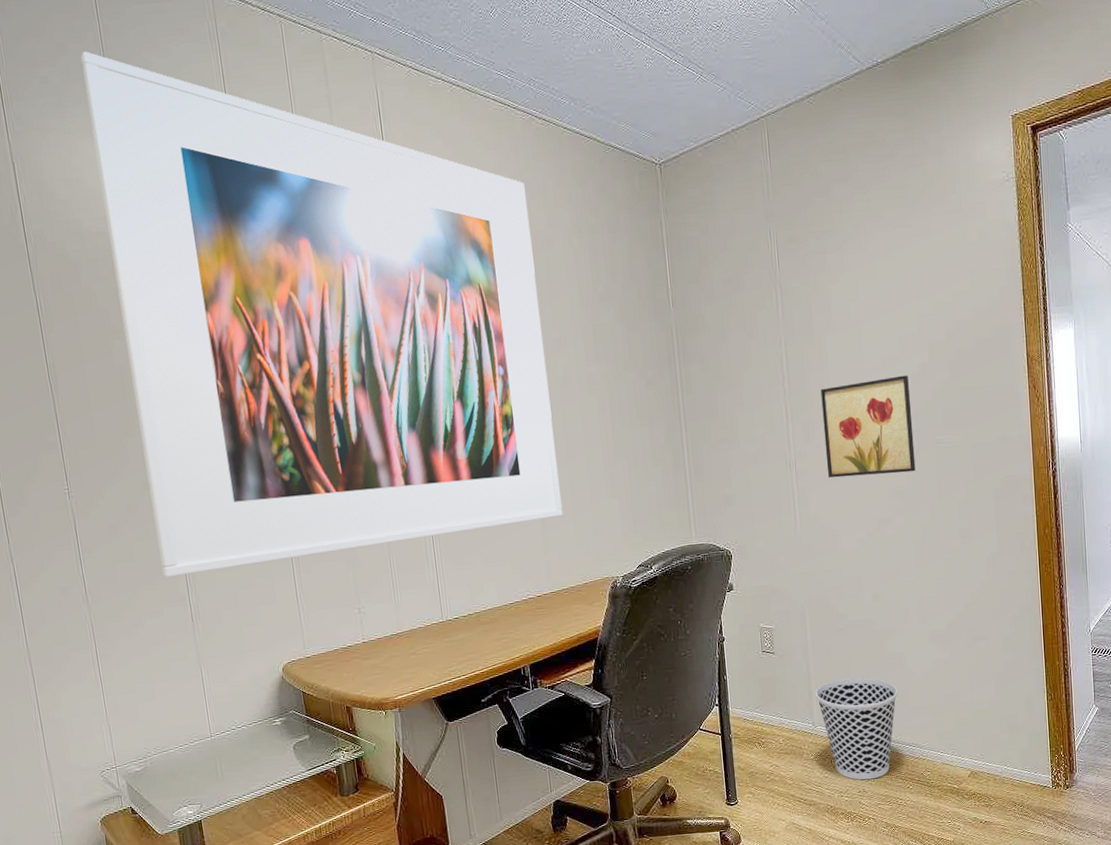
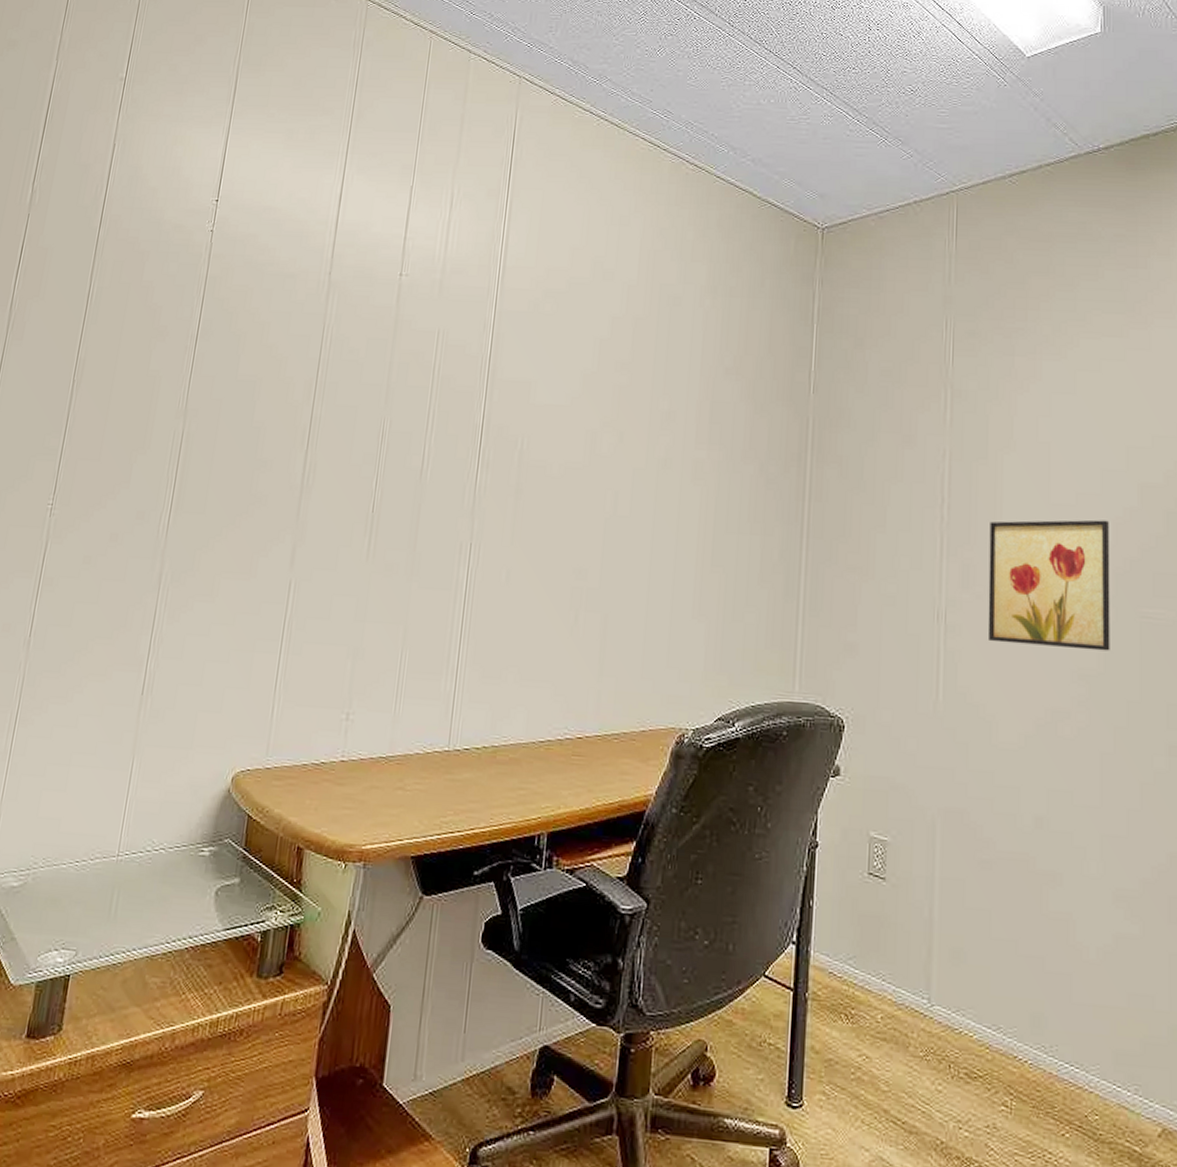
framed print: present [81,51,563,578] -> none [125,45,660,635]
wastebasket: present [815,677,898,780] -> none [936,937,1059,1110]

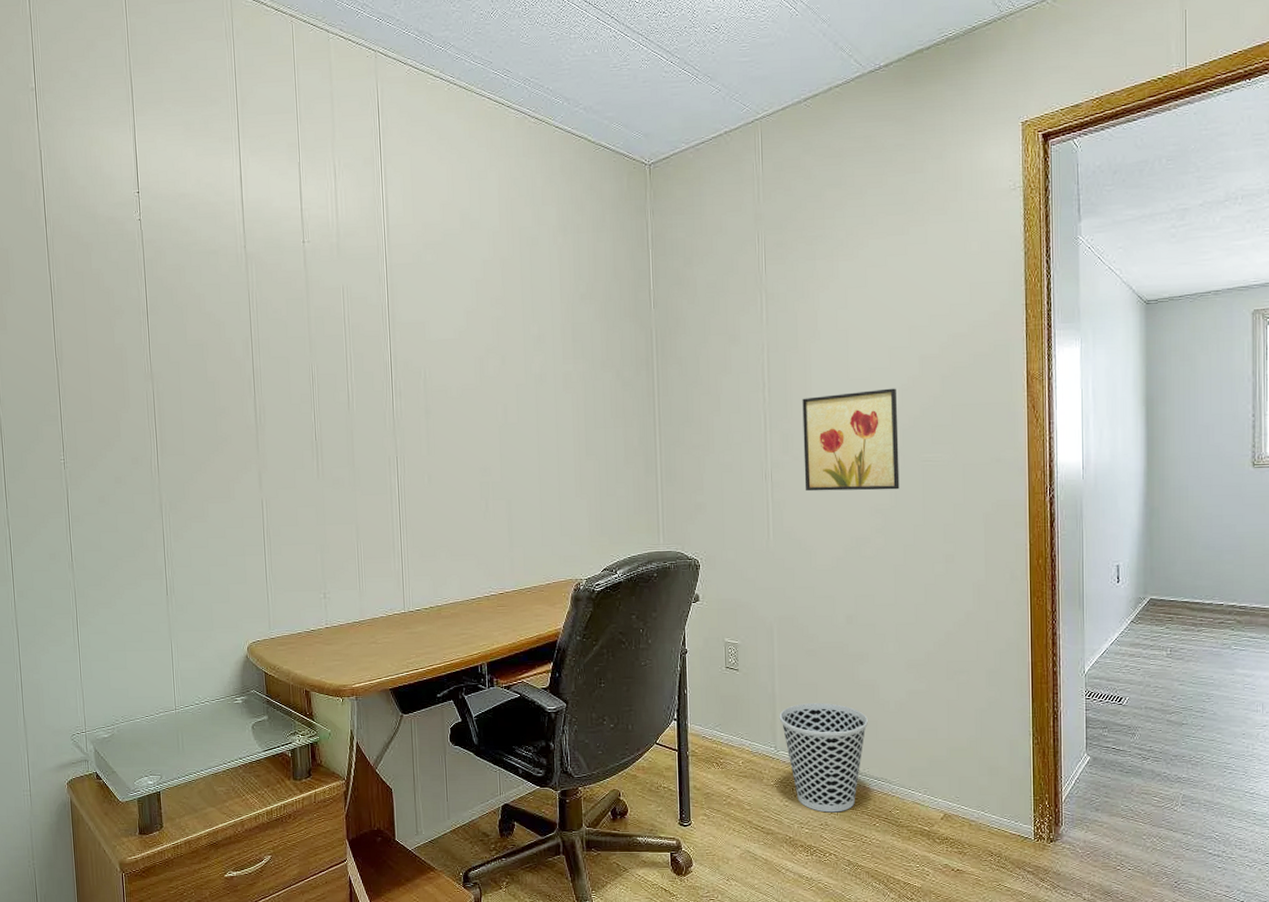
wastebasket: none [936,937,1059,1110] -> present [779,703,868,813]

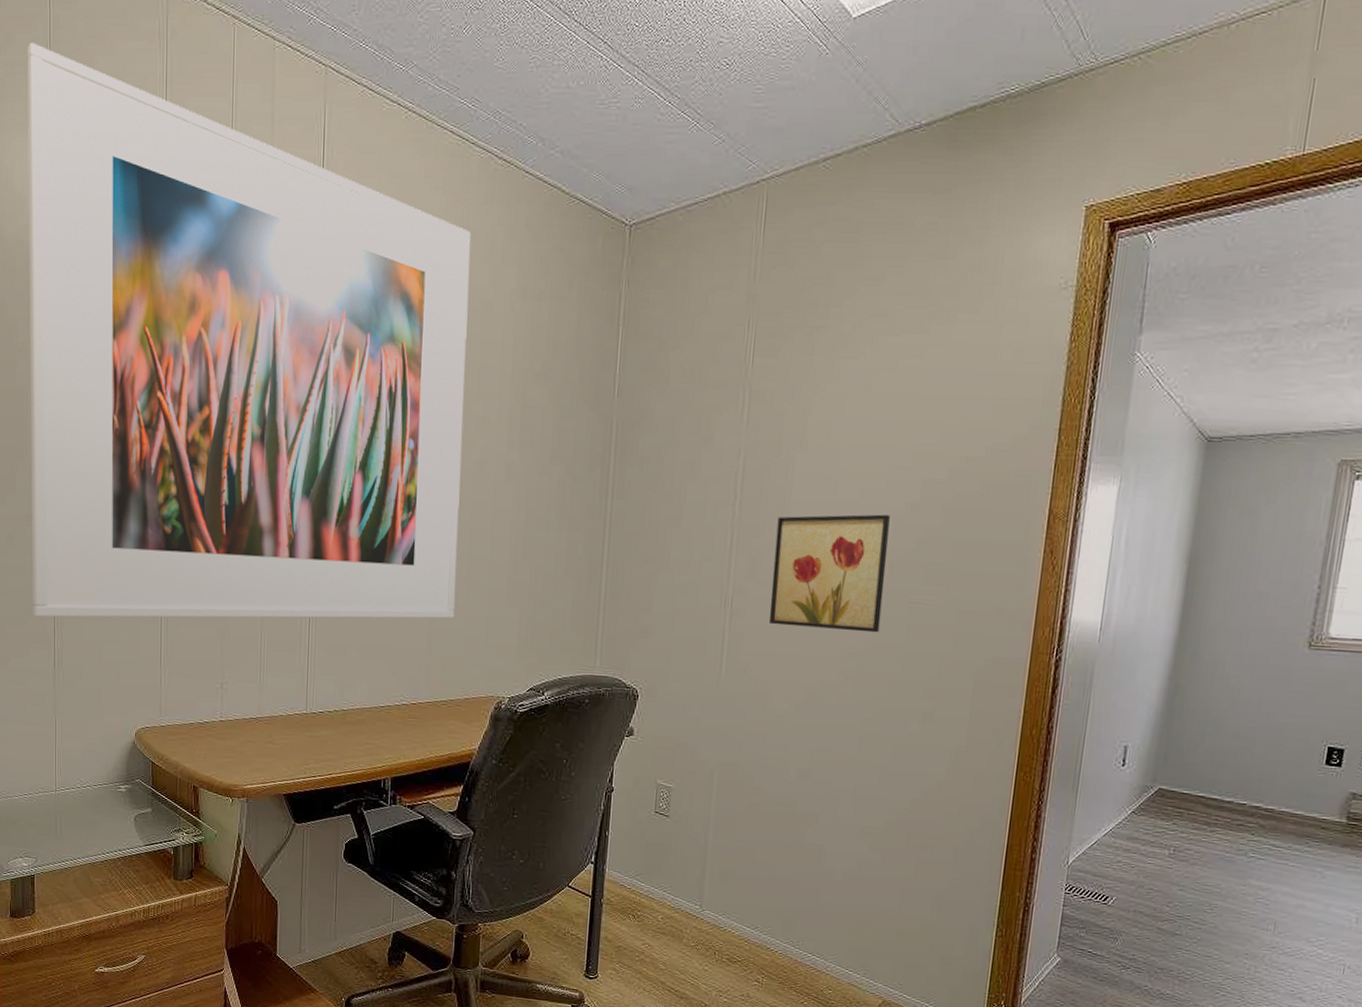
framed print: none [109,48,531,551] -> present [28,42,471,619]
wastebasket: present [779,703,868,813] -> none [708,861,809,985]

